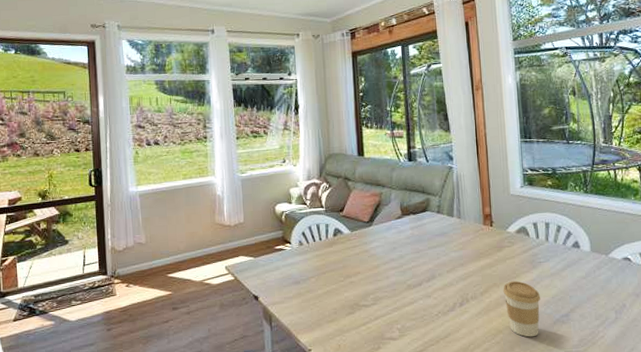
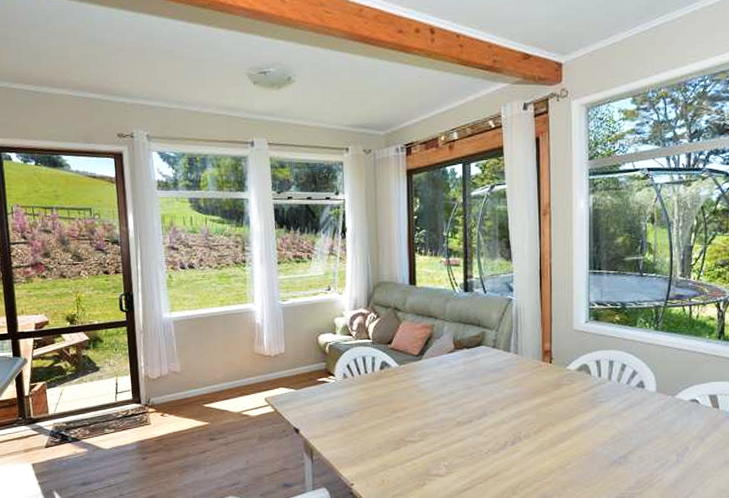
coffee cup: present [503,281,540,337] -> none [558,420,598,478]

